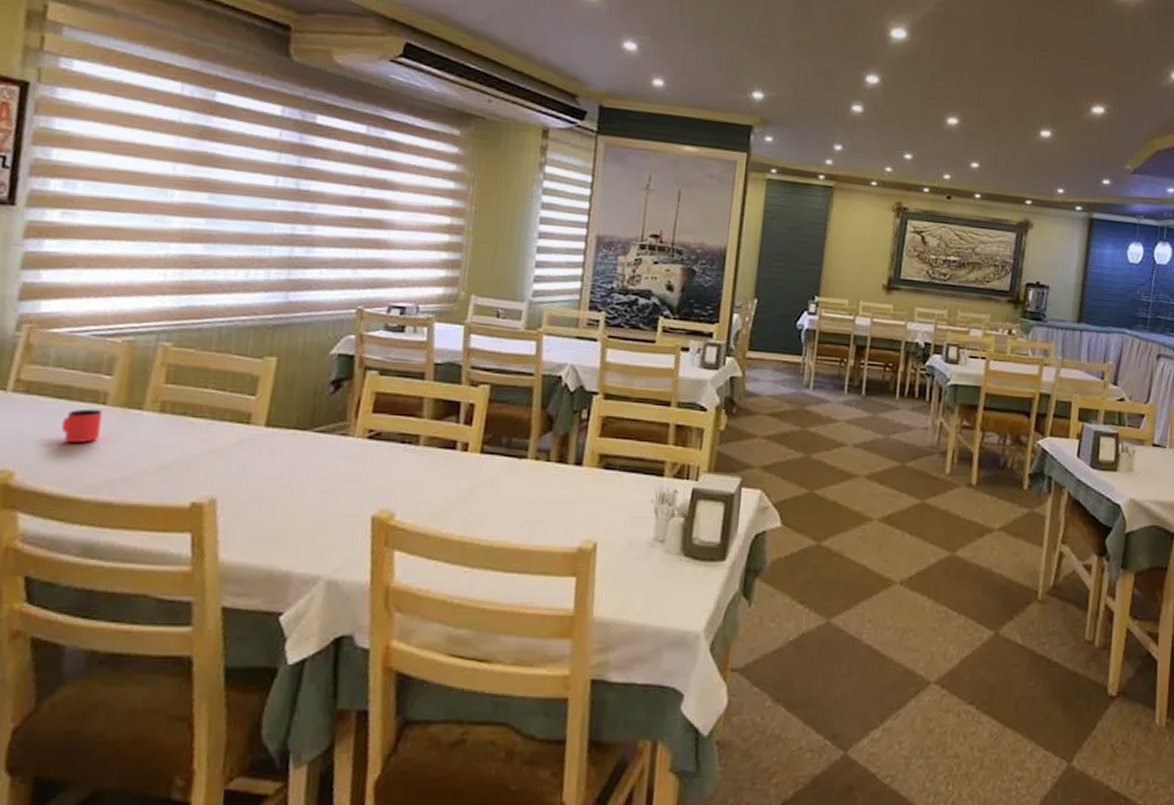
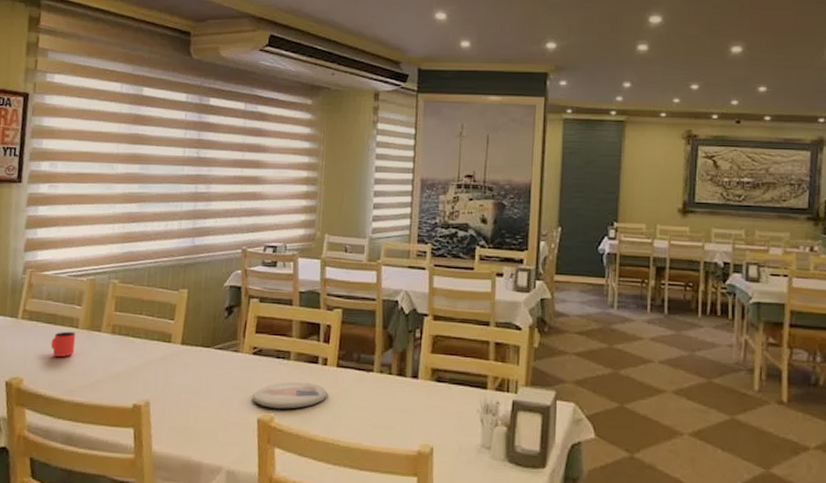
plate: none [365,471,467,504] -> present [252,382,328,409]

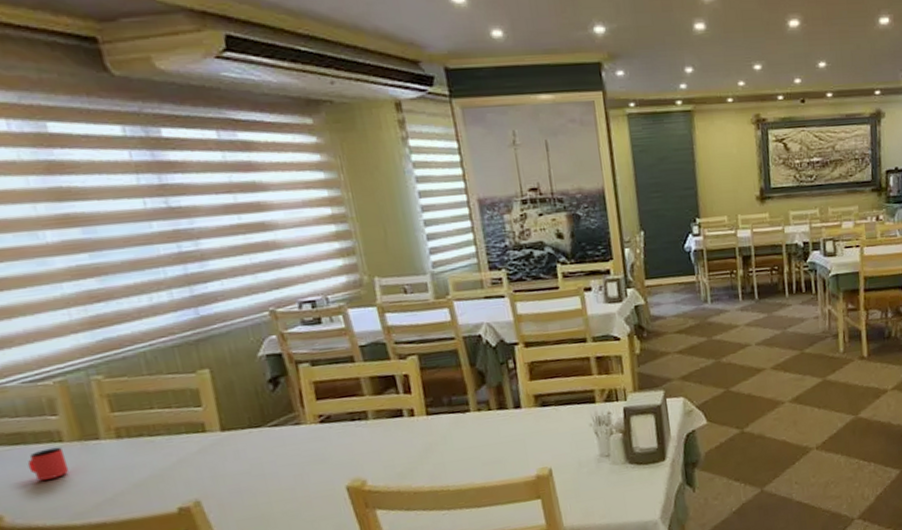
plate: present [252,382,328,409] -> none [332,437,424,474]

